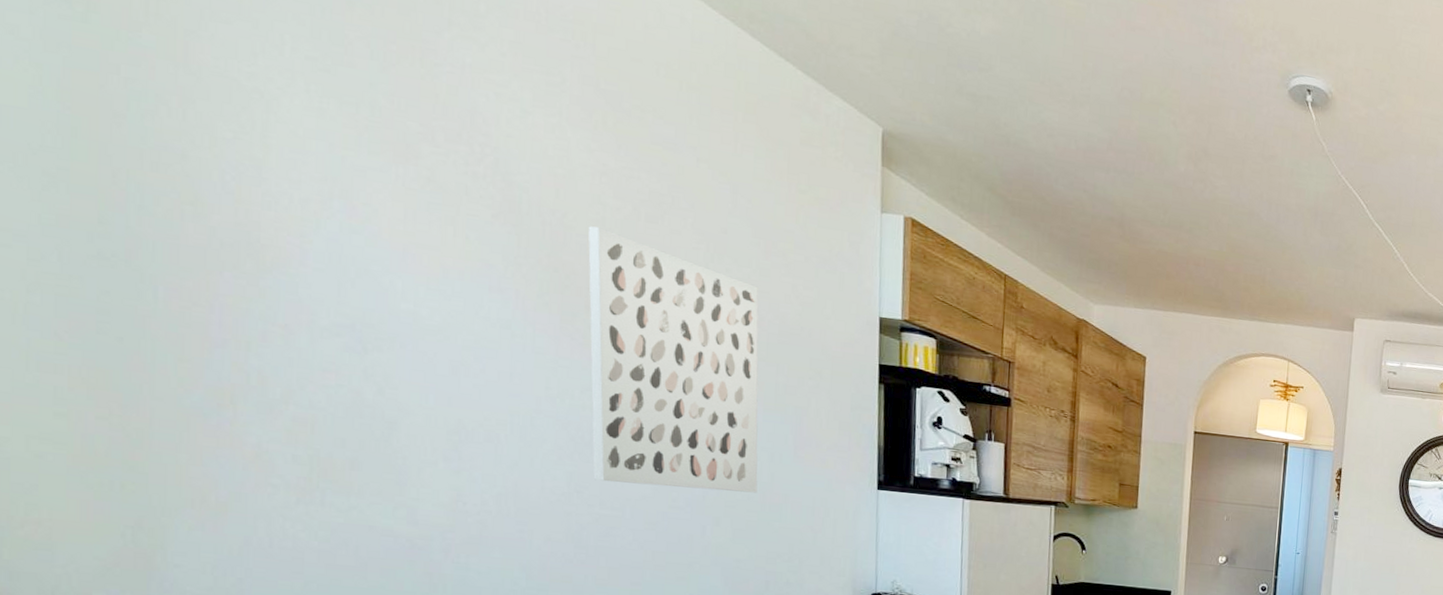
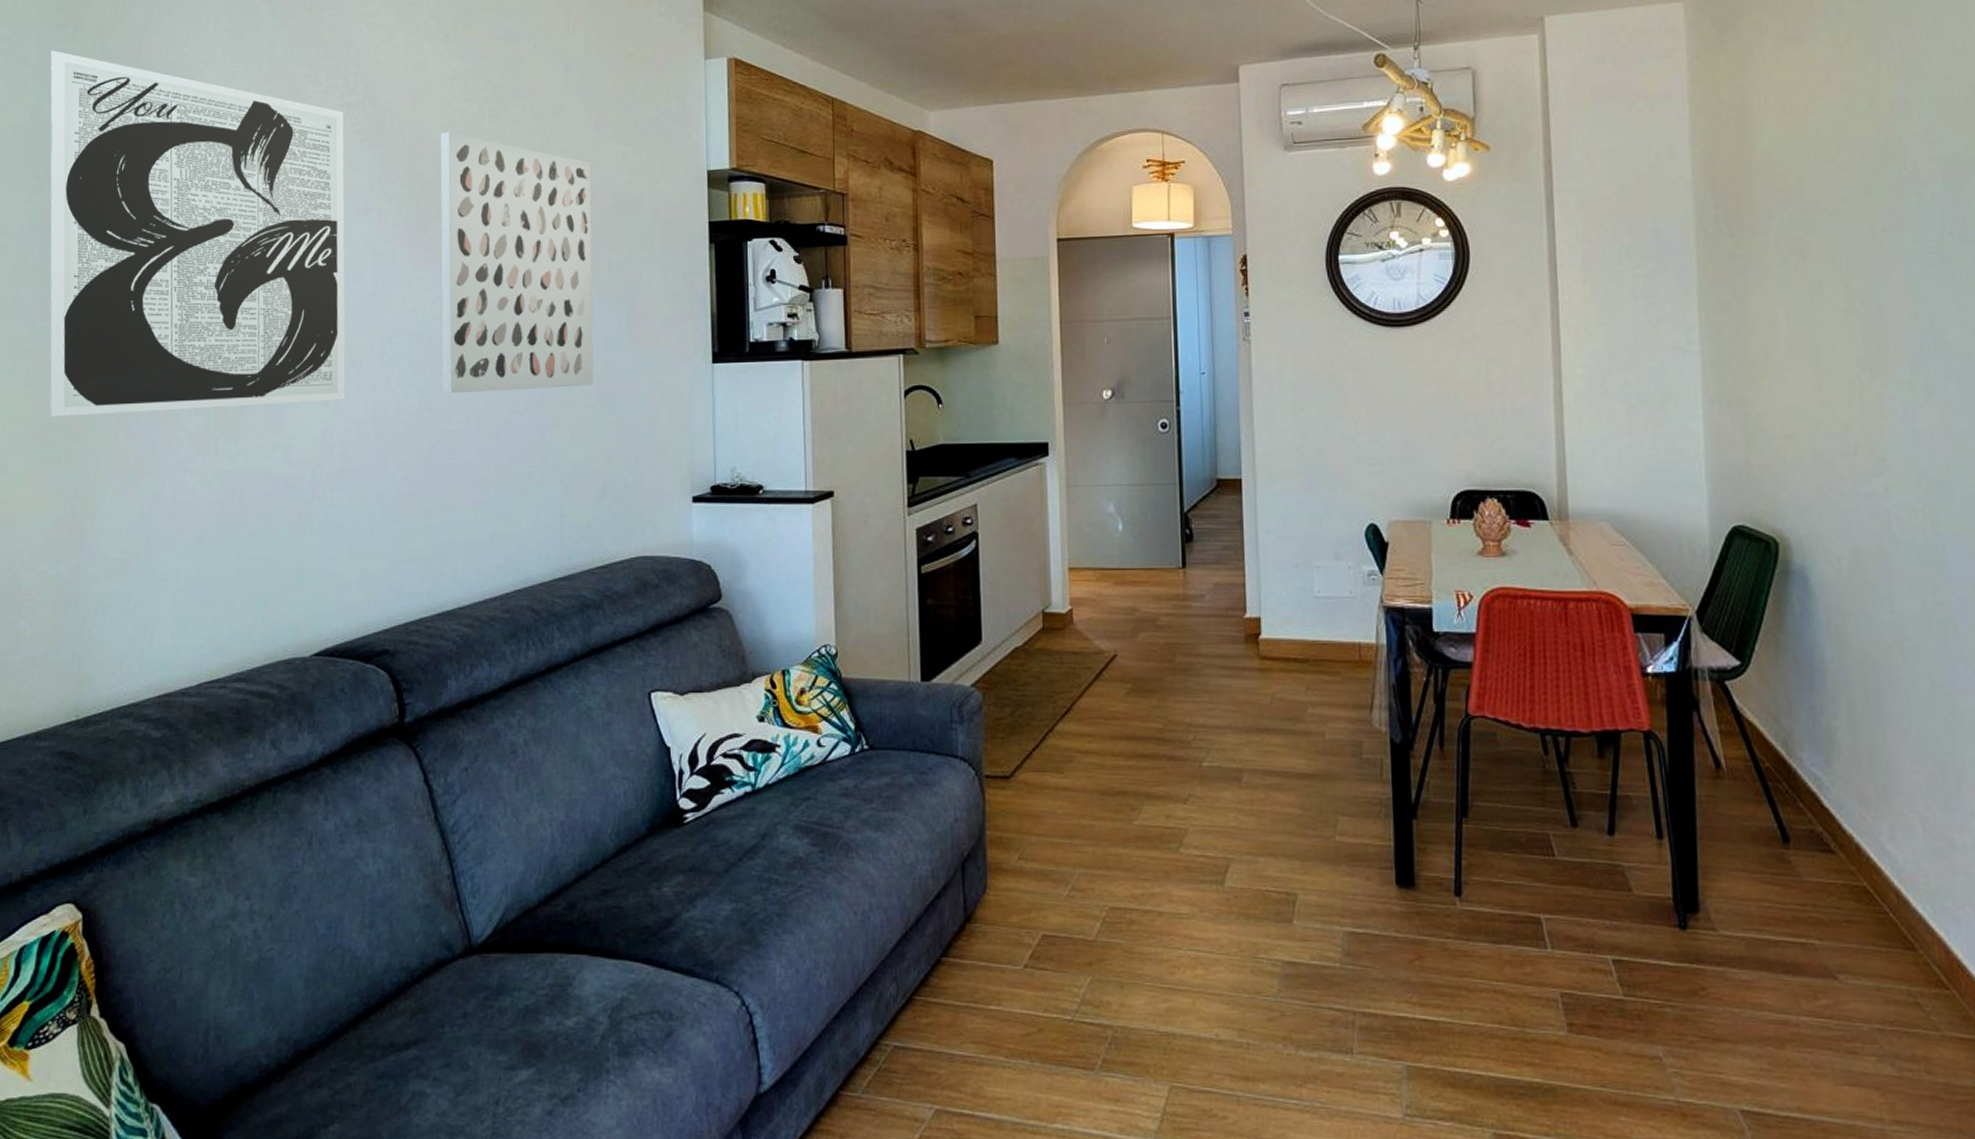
wall art: none [52,26,481,472] -> present [49,50,346,417]

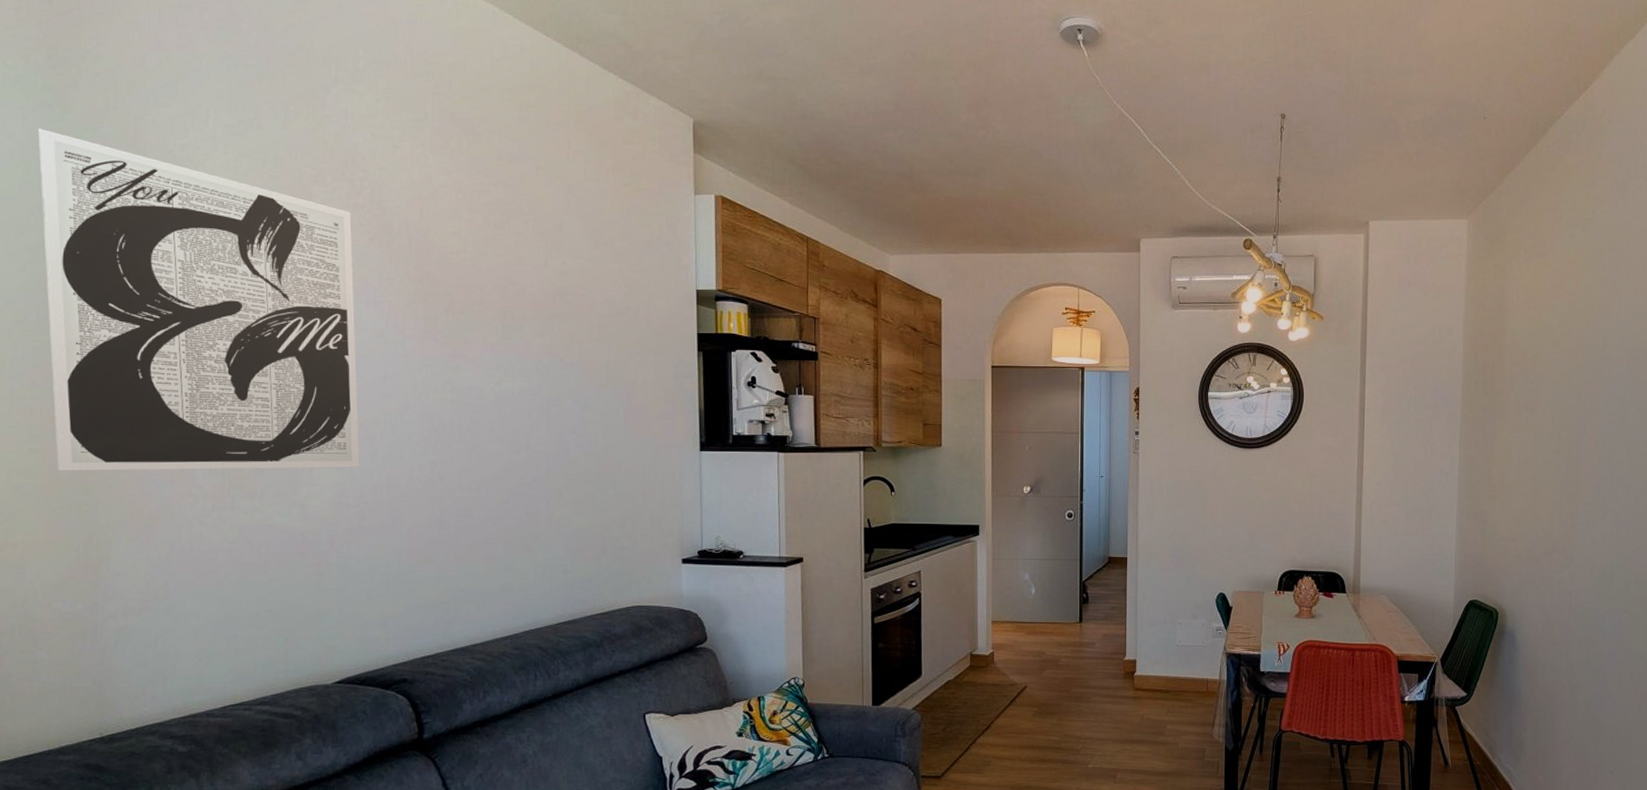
wall art: present [440,132,594,394] -> none [447,238,594,466]

